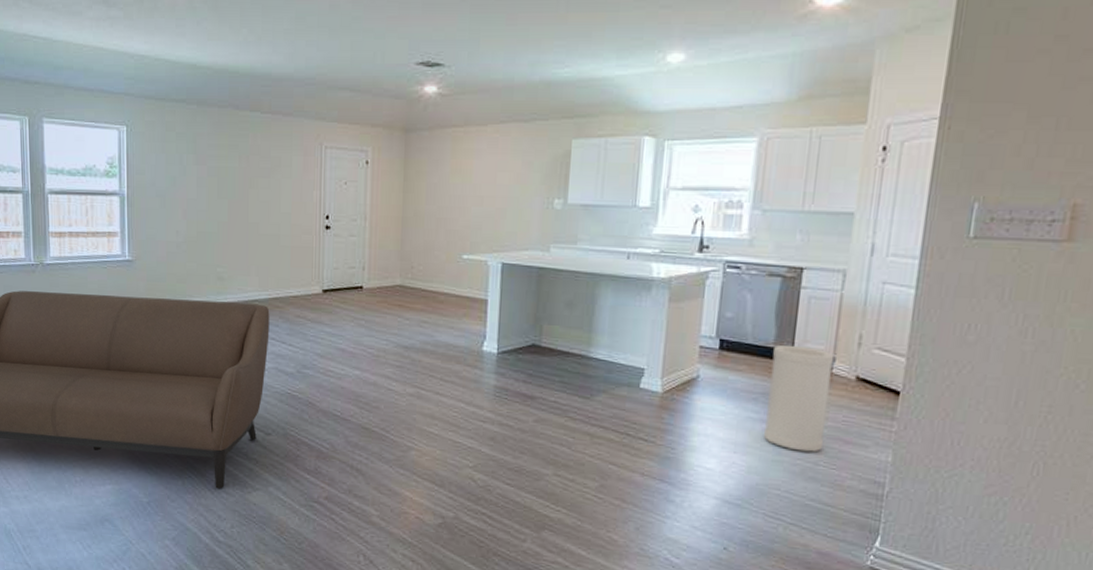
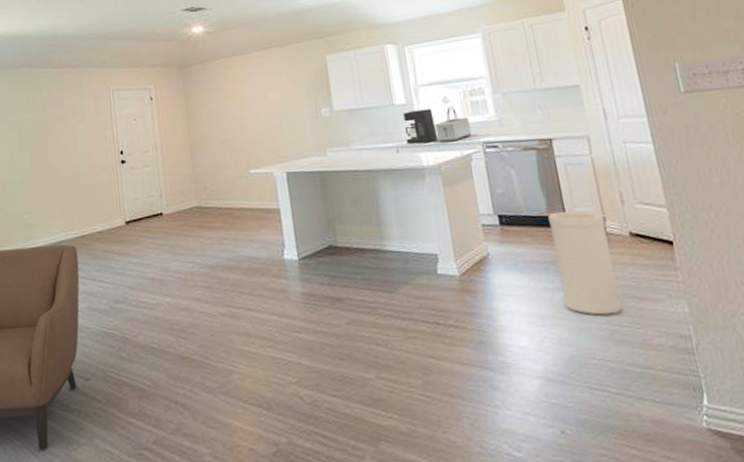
coffee maker: none [640,215,678,253] -> present [403,108,438,144]
toaster: none [676,230,717,256] -> present [436,117,472,143]

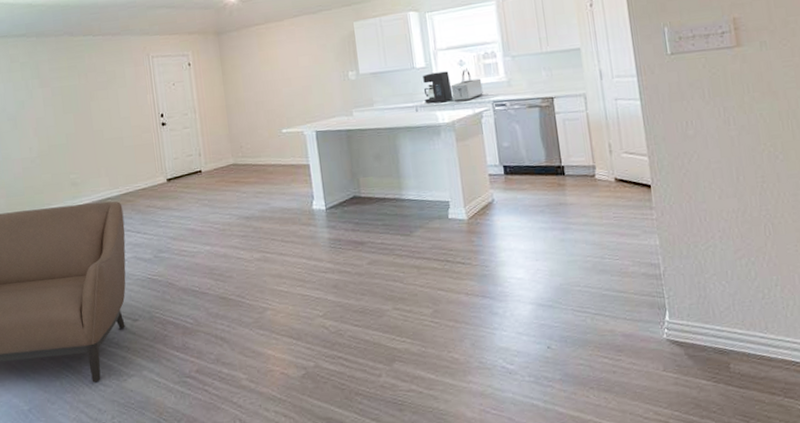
trash can: present [548,210,622,315] -> none [546,160,604,249]

